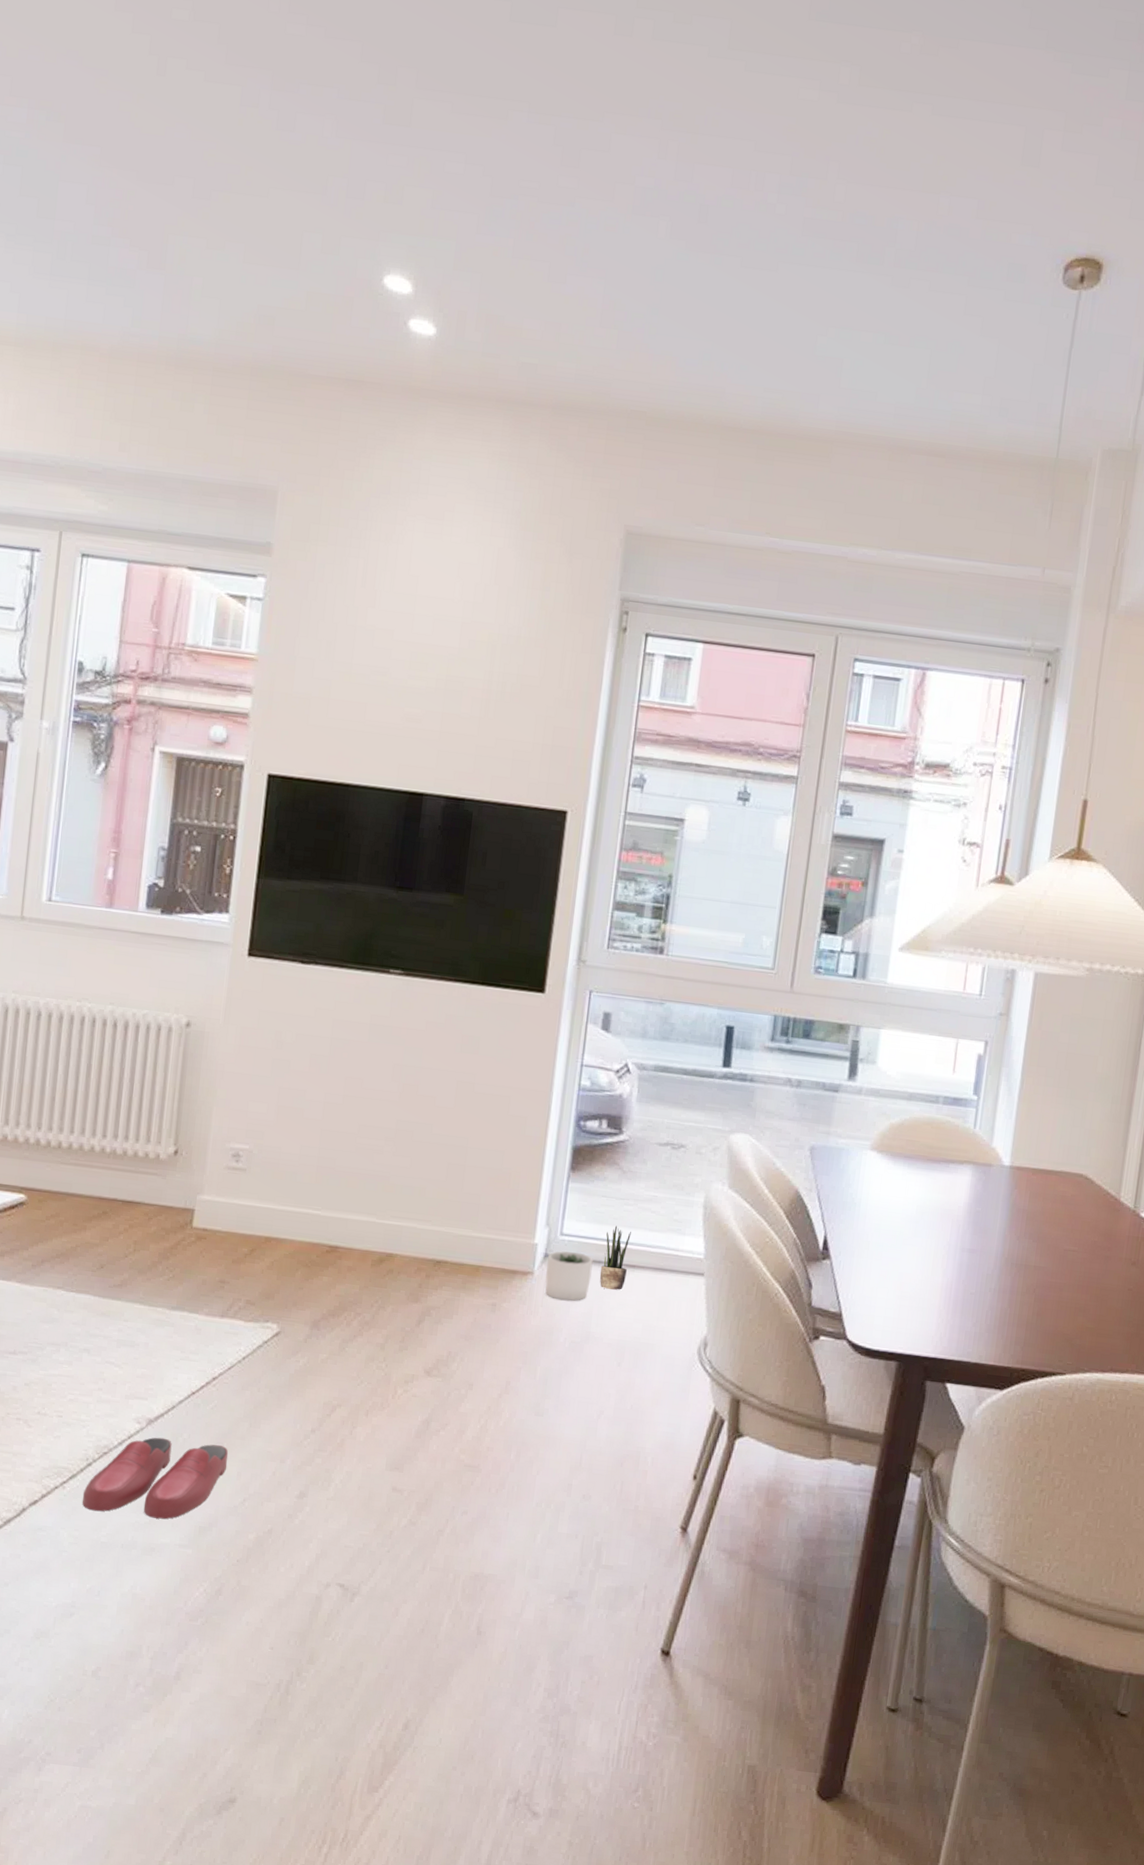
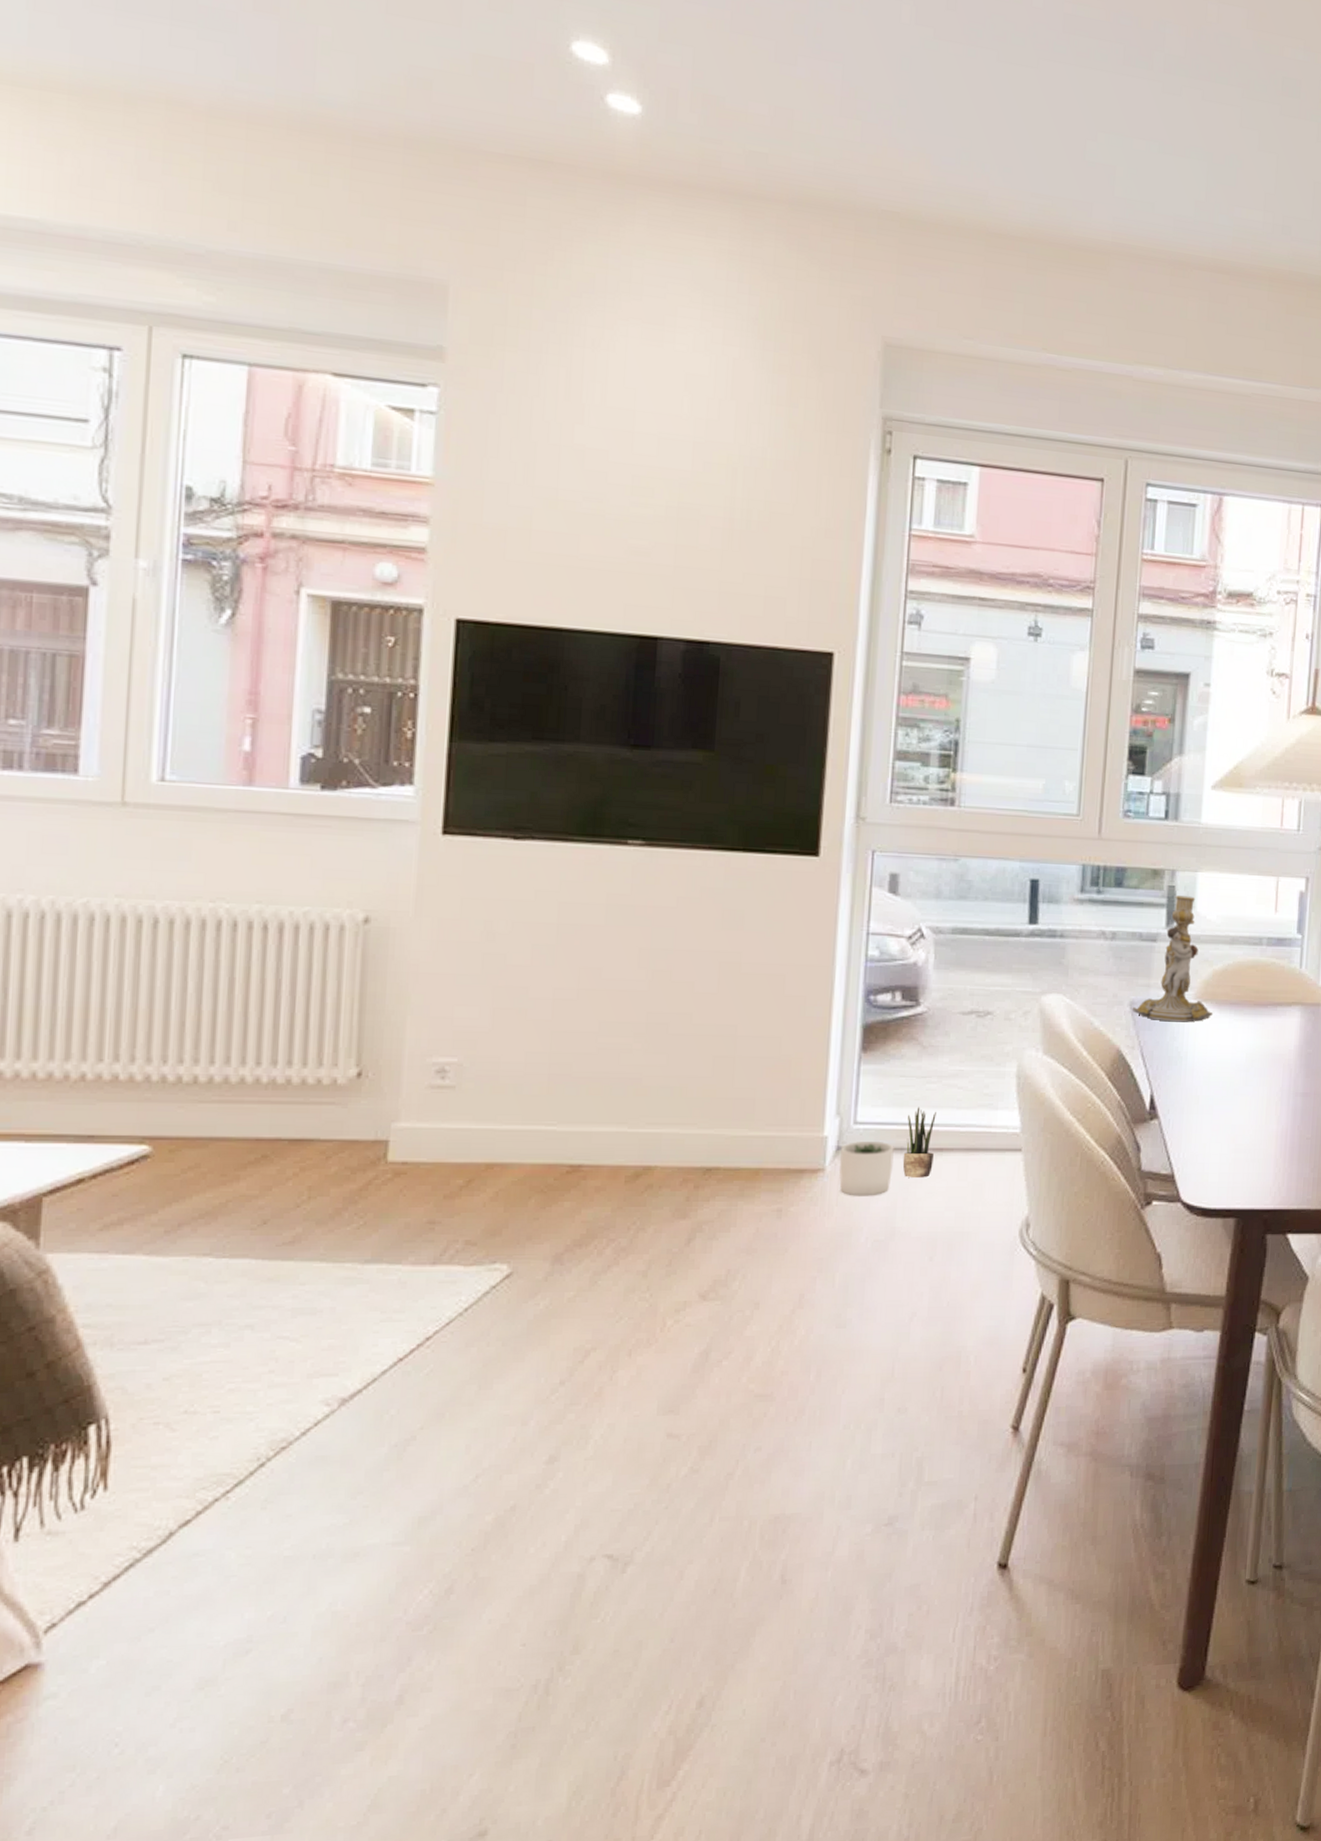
slippers: present [82,1437,229,1519] -> none [255,1417,453,1521]
candlestick: none [811,1050,888,1171] -> present [1132,895,1214,1022]

